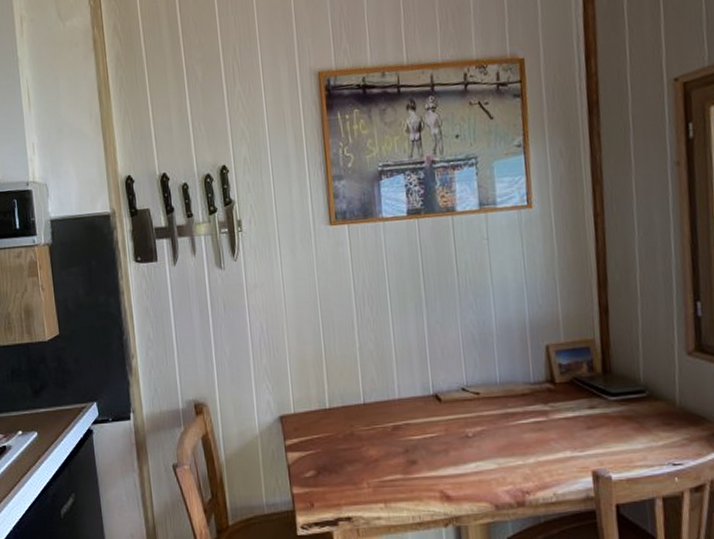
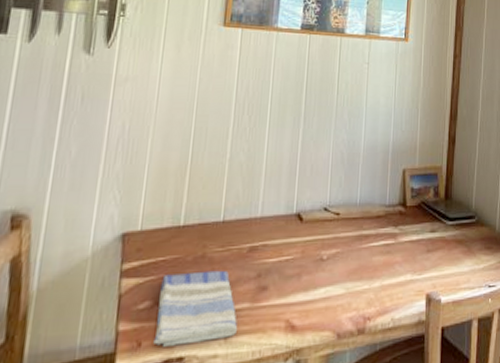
dish towel: none [320,446,396,508] -> present [153,270,238,347]

